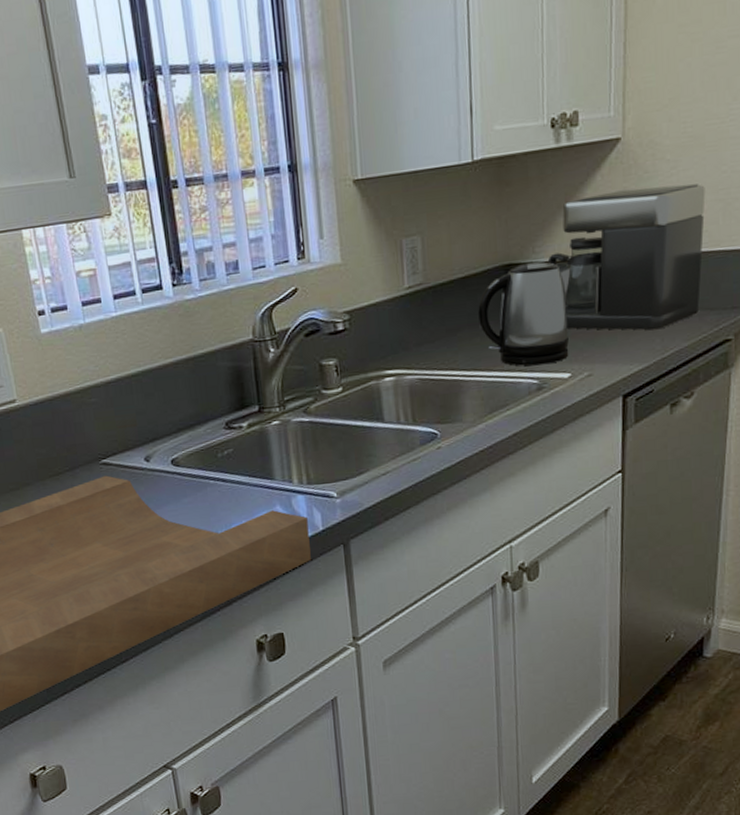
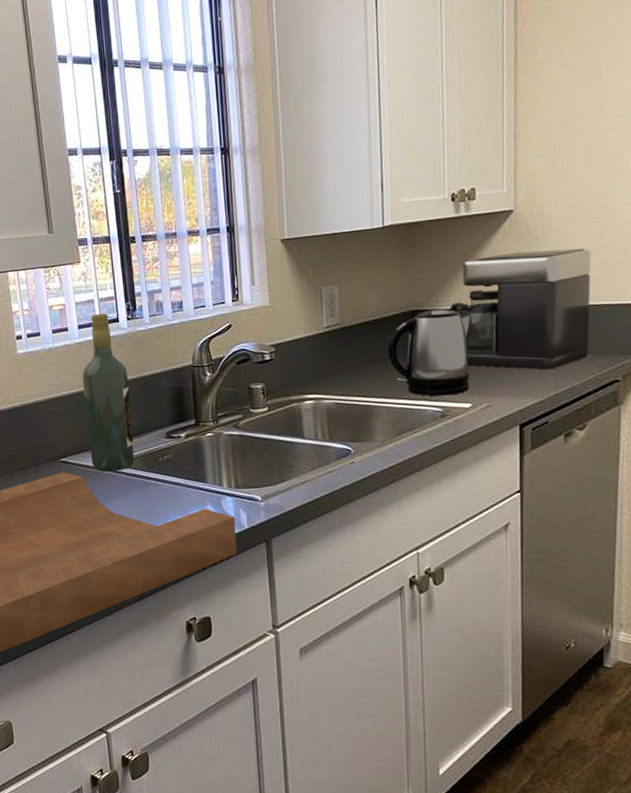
wine bottle: none [121,279,189,473] -> present [82,313,135,472]

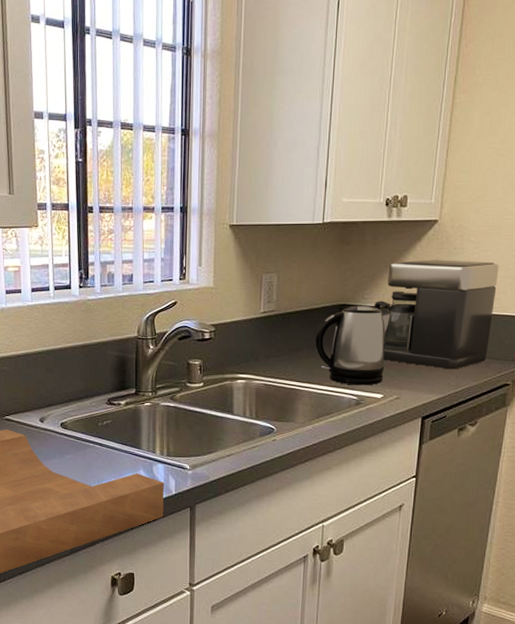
wine bottle: present [82,313,135,472] -> none [31,279,76,432]

